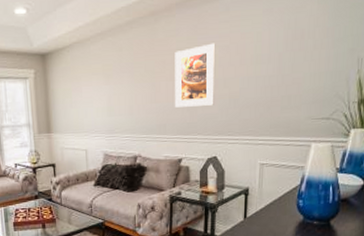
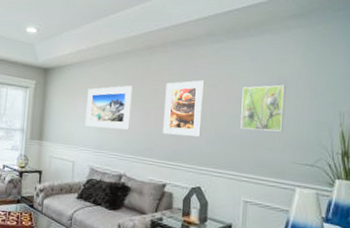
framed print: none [92,60,140,111] -> present [85,85,132,130]
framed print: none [255,36,302,91] -> present [240,85,286,132]

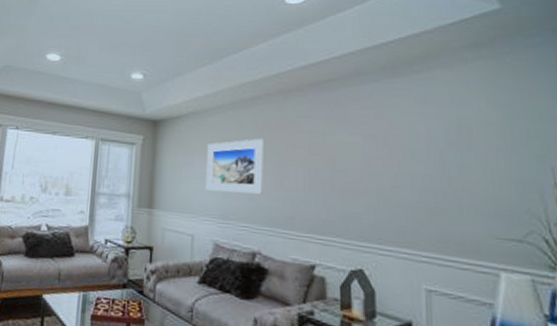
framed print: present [163,80,205,137] -> none [307,130,359,202]
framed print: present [240,85,286,132] -> none [409,133,473,195]

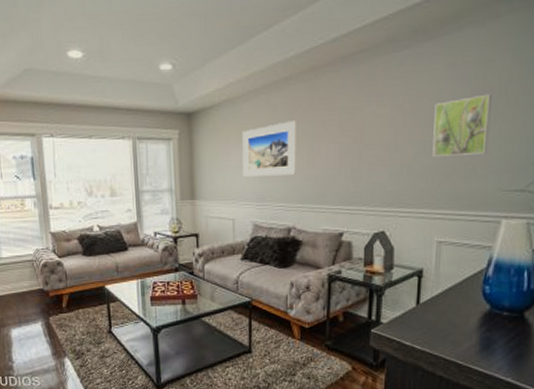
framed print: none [409,133,473,195] -> present [433,94,492,156]

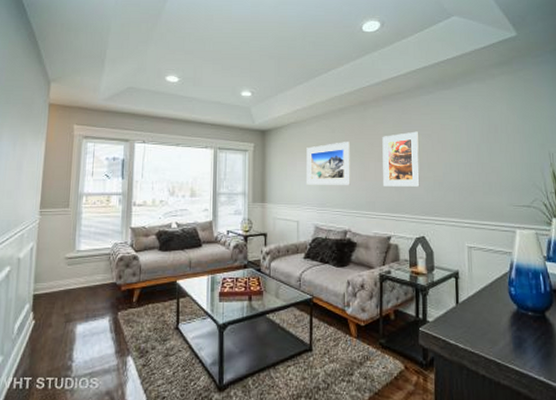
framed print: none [337,102,387,174] -> present [382,131,420,187]
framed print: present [433,94,492,156] -> none [455,130,498,176]

